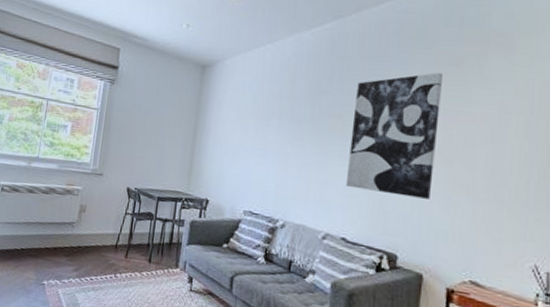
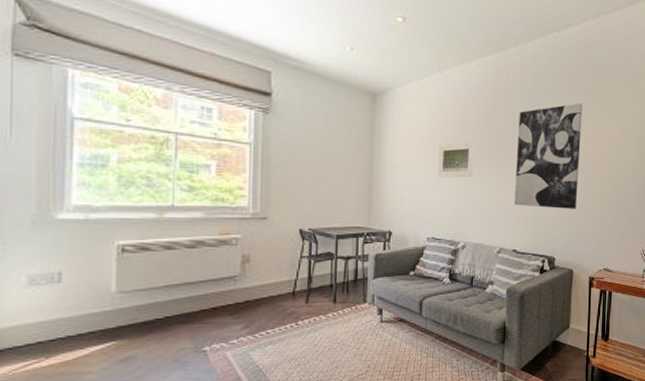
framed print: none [260,114,303,152] -> present [438,142,475,178]

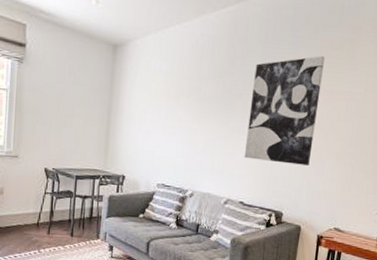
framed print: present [438,142,475,178] -> none [171,93,209,129]

